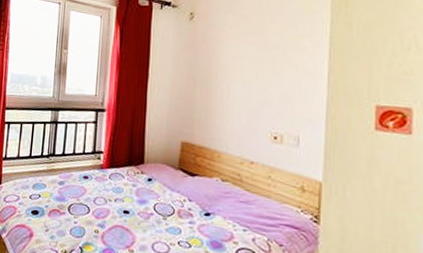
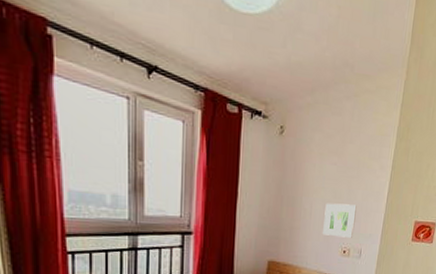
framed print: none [245,83,286,122] -> present [323,203,357,238]

